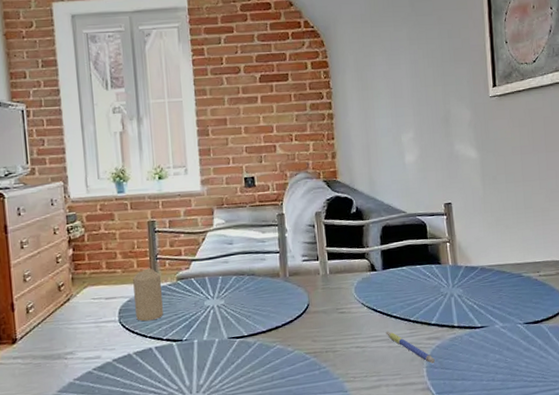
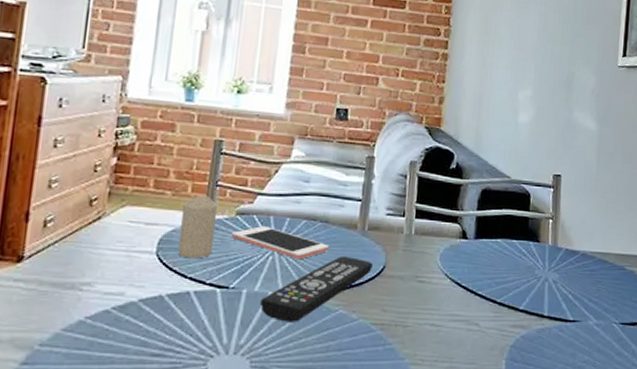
cell phone: none [176,286,259,310] -> present [231,226,329,260]
remote control: none [209,300,298,362] -> present [259,255,373,322]
pen: present [385,331,435,364] -> none [466,310,517,356]

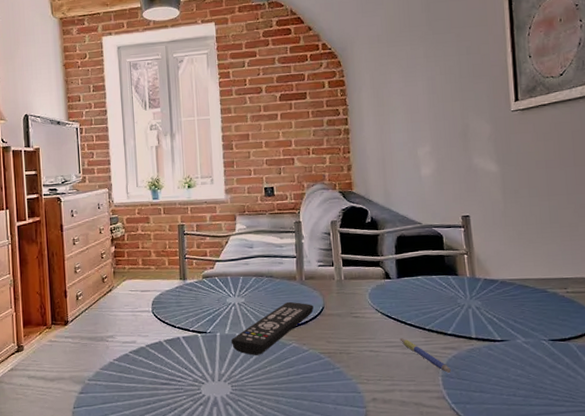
candle: present [178,195,217,259] -> none [164,266,190,314]
cell phone: present [231,226,329,260] -> none [201,284,276,308]
pen: none [466,310,517,356] -> present [400,337,451,373]

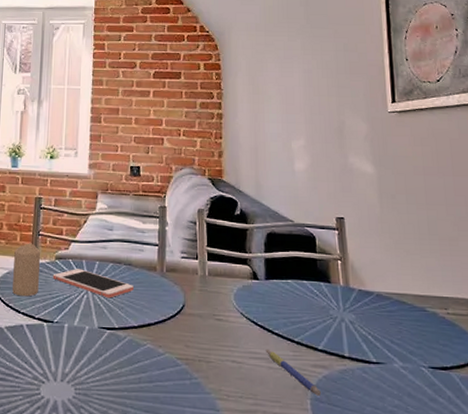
candle: none [164,266,190,314] -> present [12,243,40,297]
cell phone: none [201,284,276,308] -> present [52,269,133,299]
remote control: present [230,301,314,355] -> none [79,295,173,355]

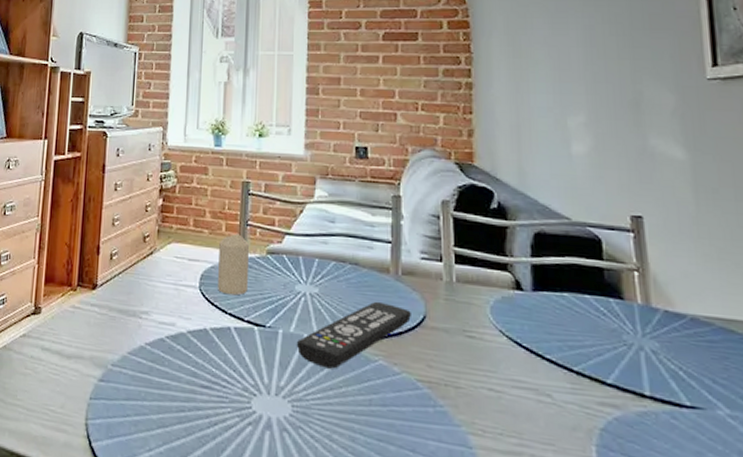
cell phone: present [52,269,133,299] -> none [264,266,361,303]
remote control: none [79,295,173,355] -> present [296,301,411,369]
pen: present [265,349,321,396] -> none [533,377,611,443]

